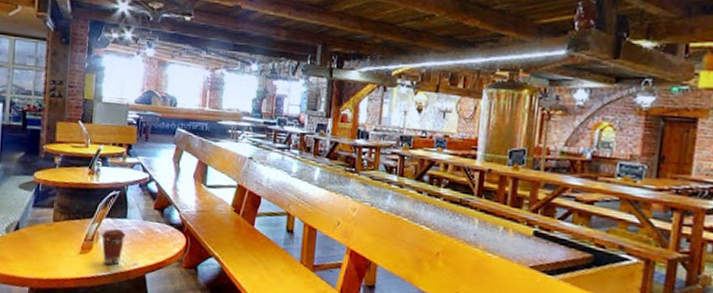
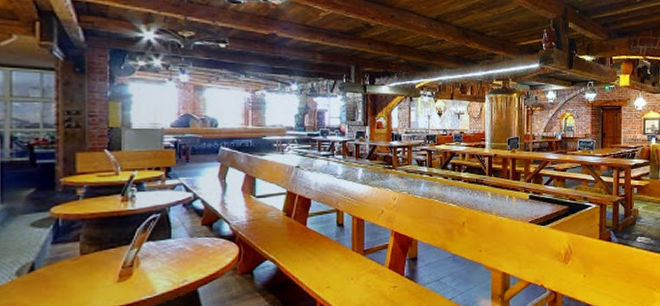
coffee cup: present [102,229,126,266] -> none [143,251,172,288]

